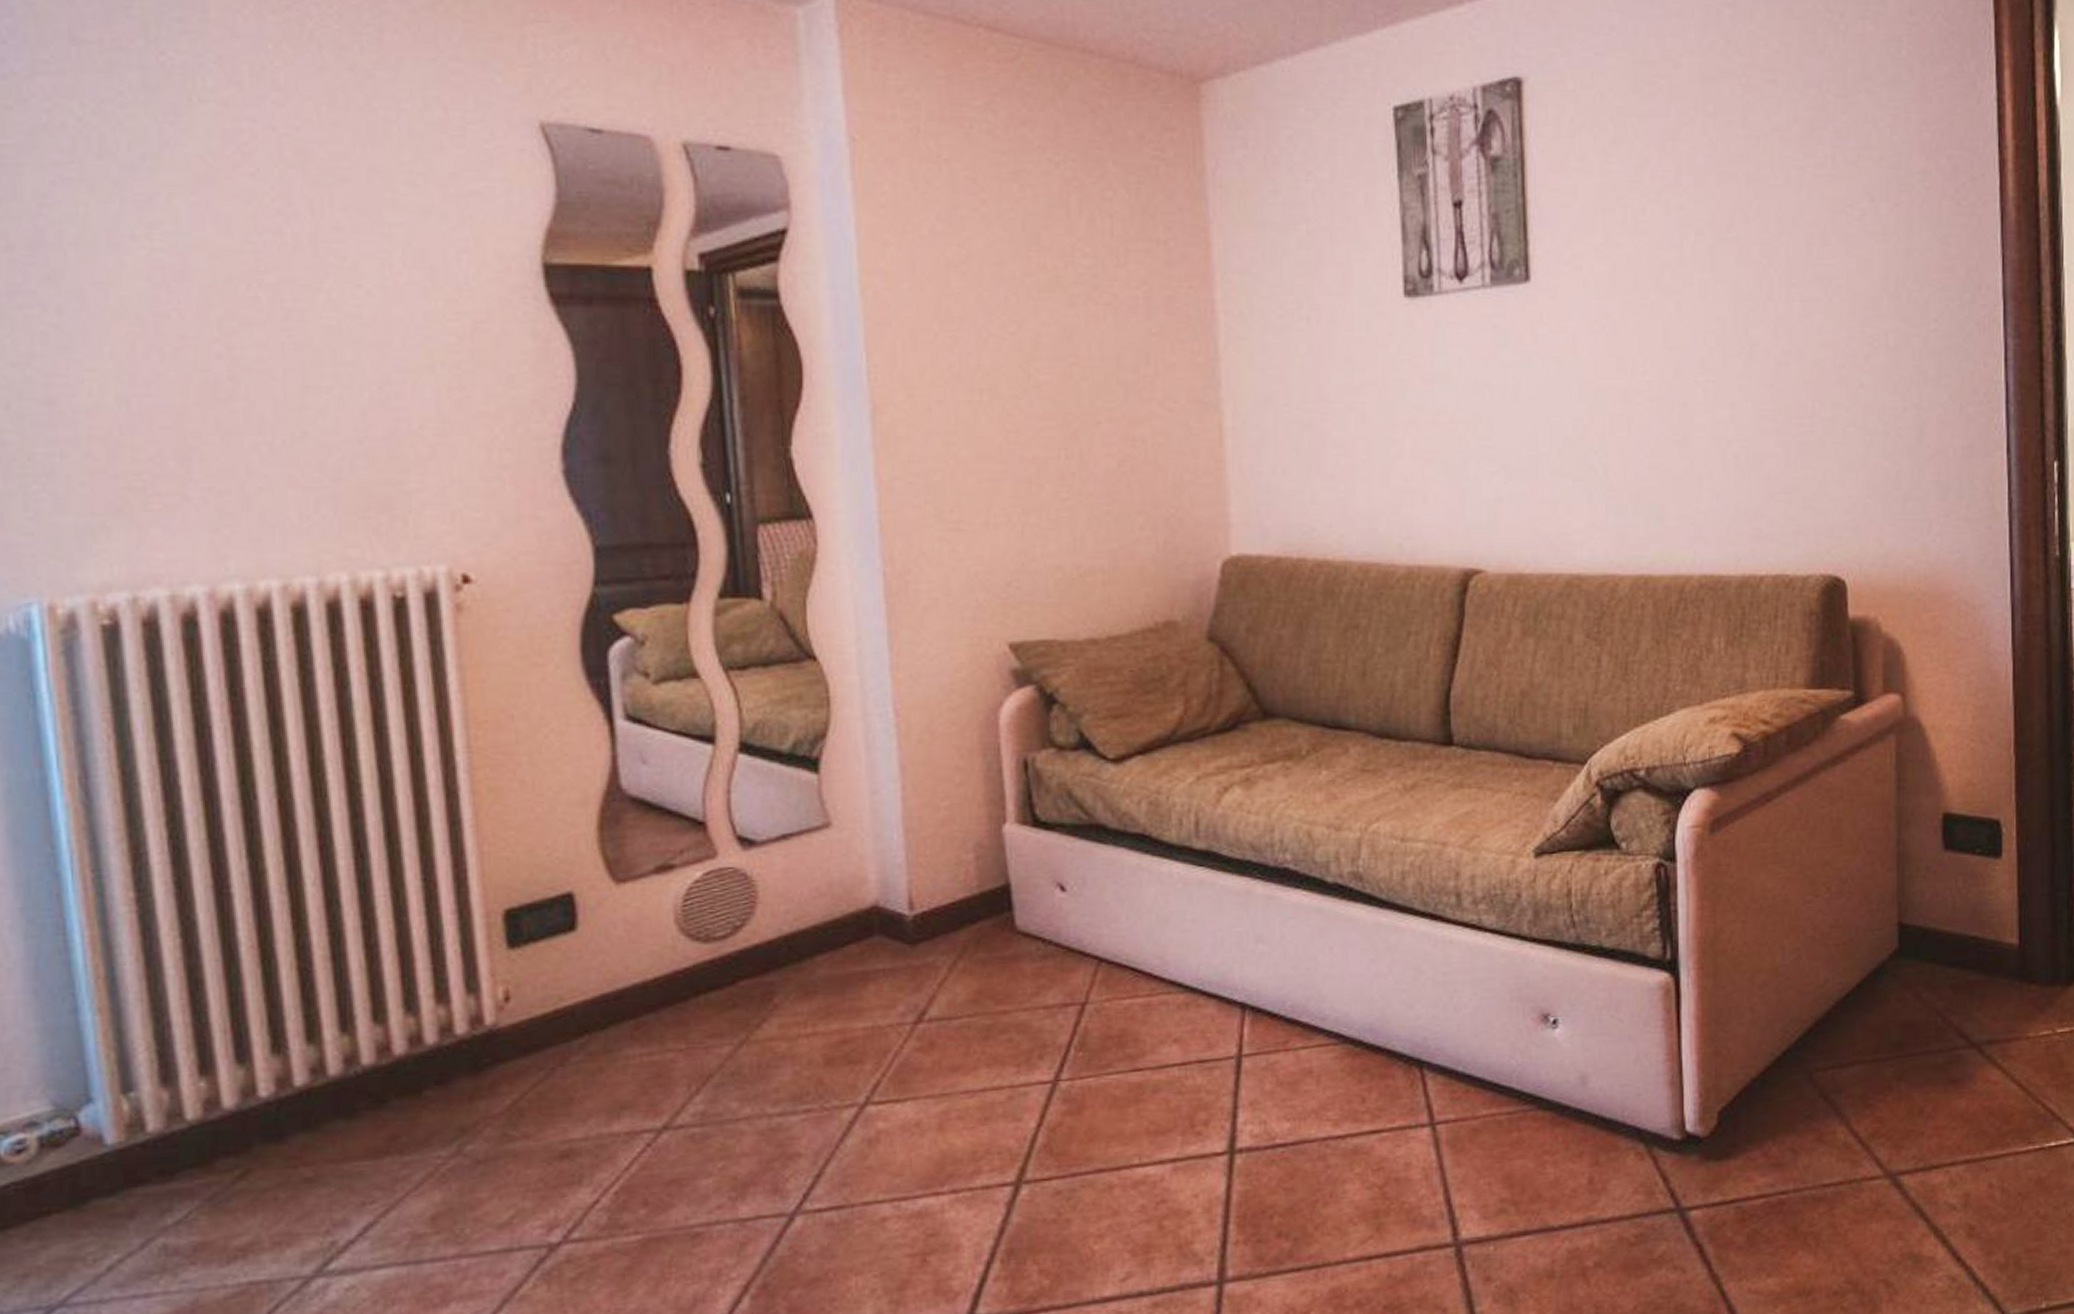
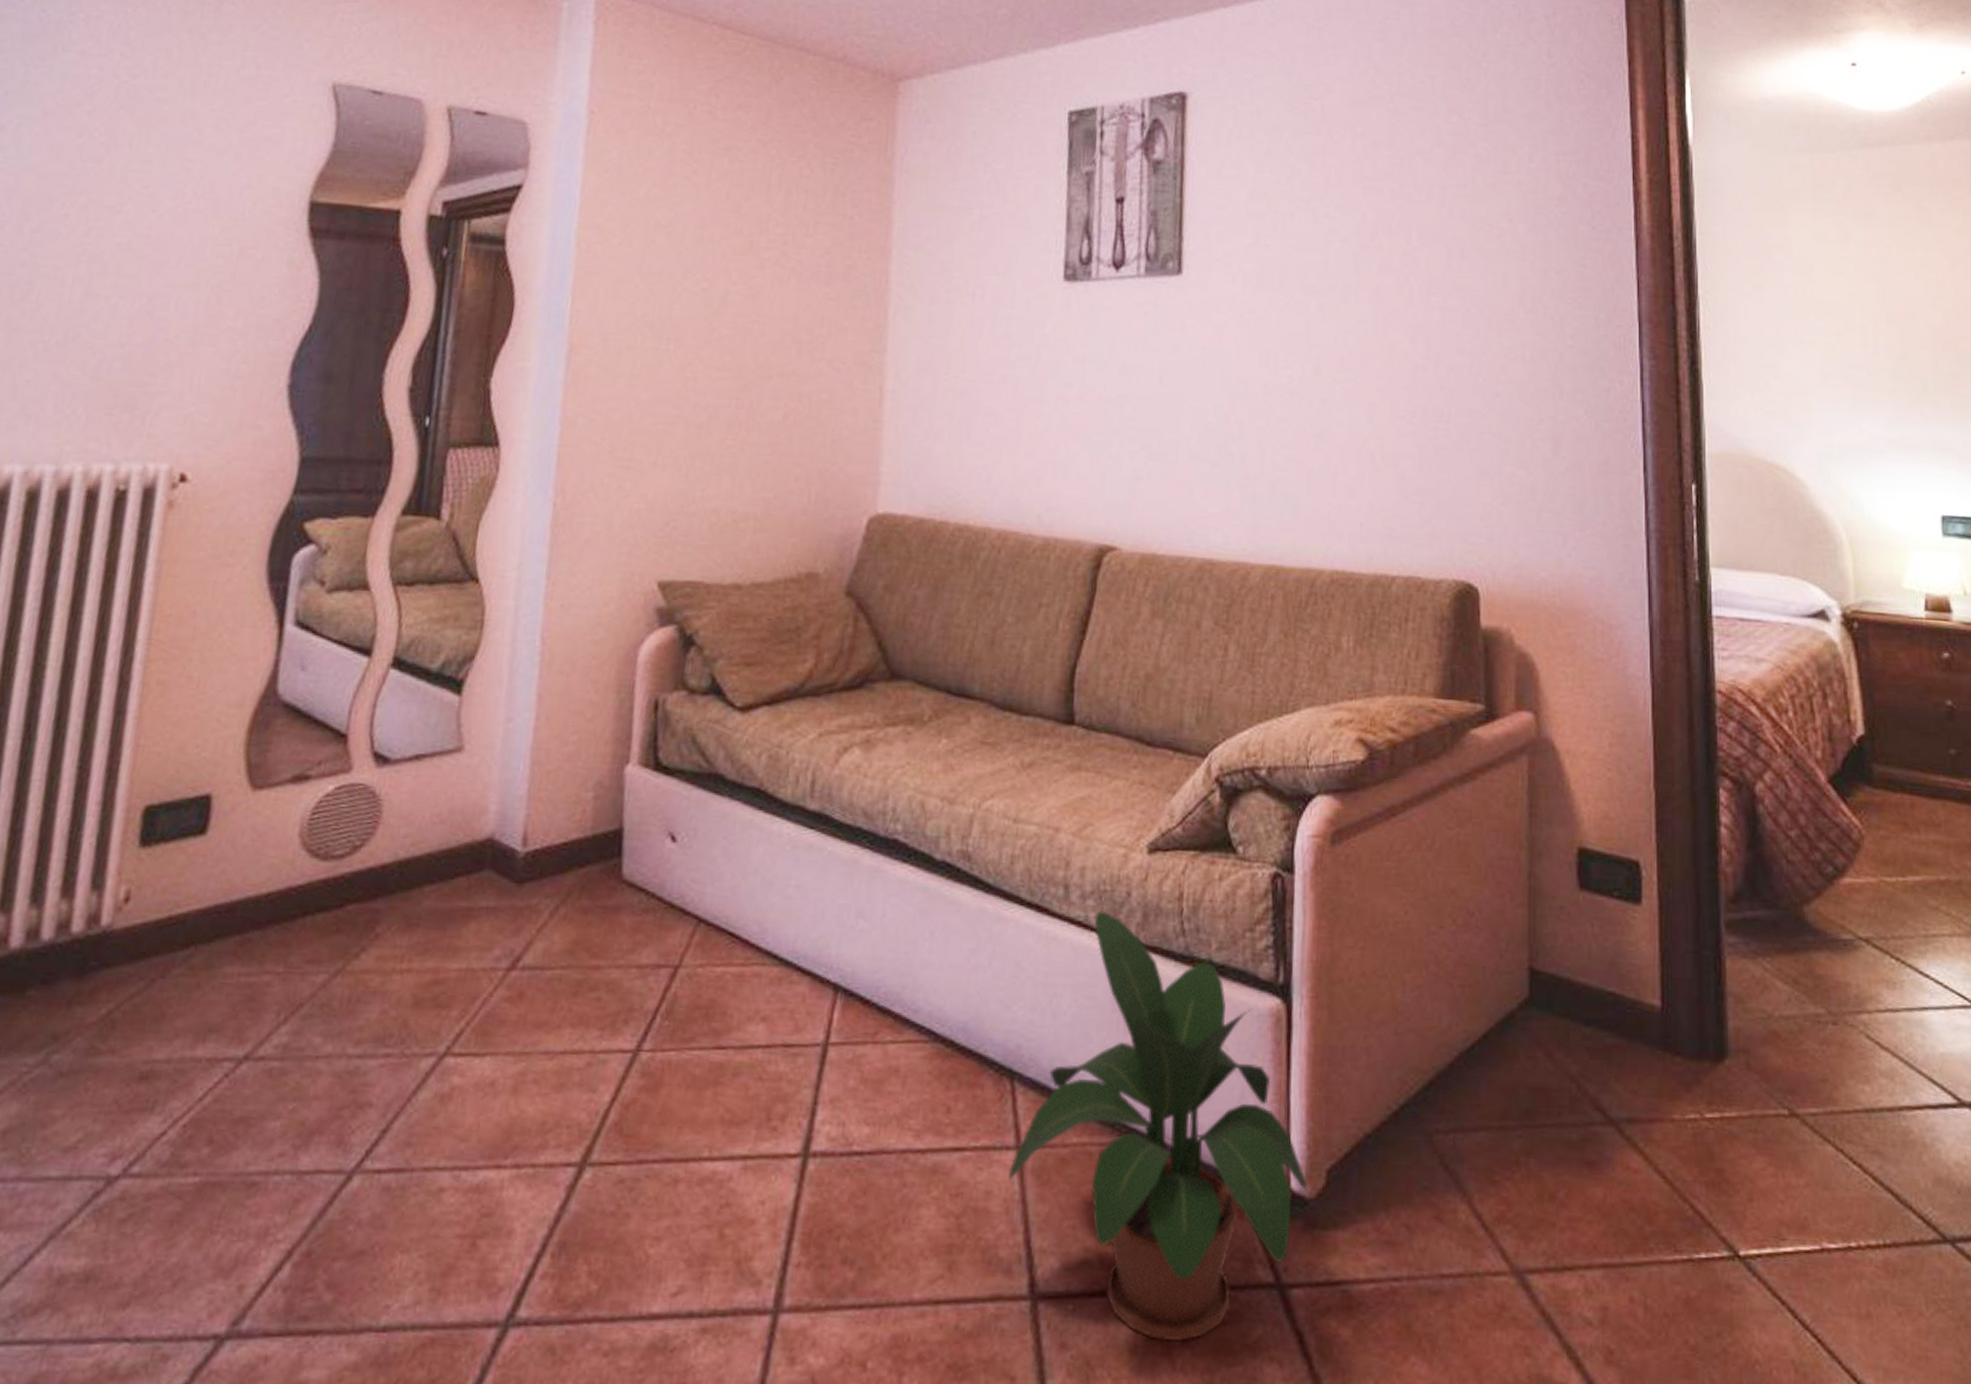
potted plant: none [1425,913,1701,1265] -> present [1008,910,1308,1343]

